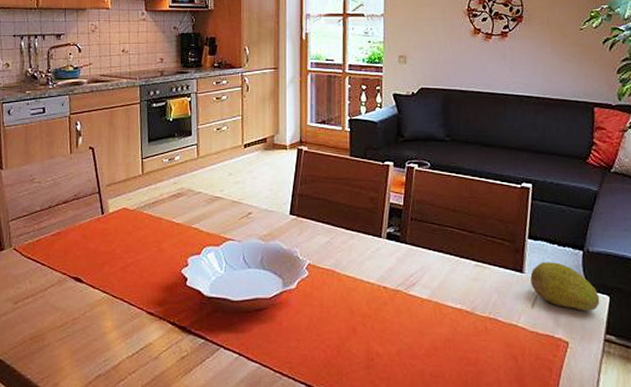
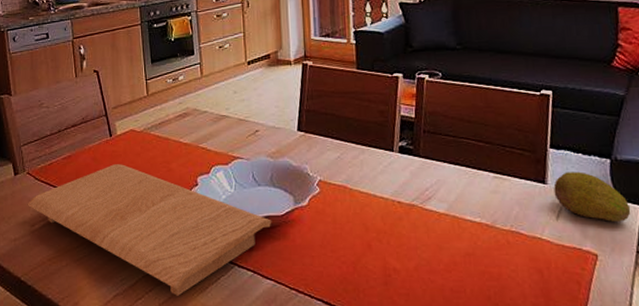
cutting board: none [11,242,260,378] -> present [27,164,272,296]

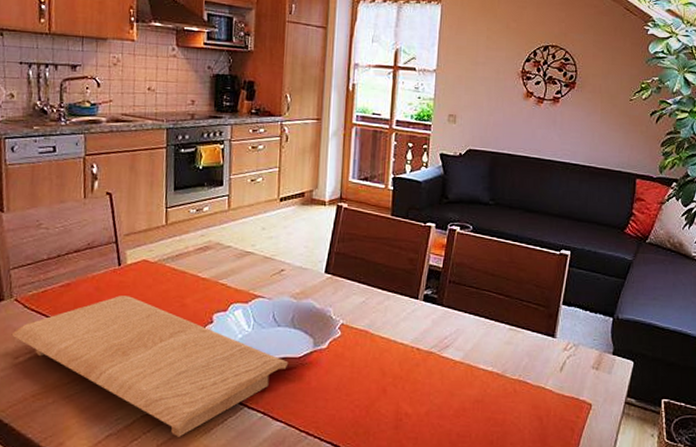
fruit: present [553,171,631,222] -> none [561,327,625,375]

